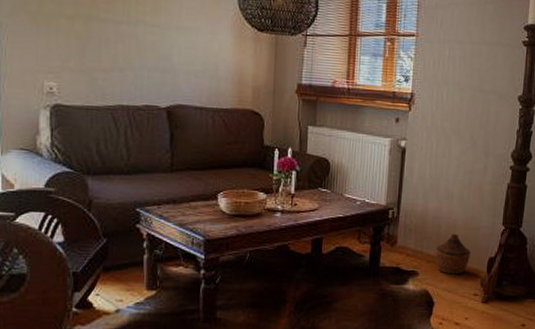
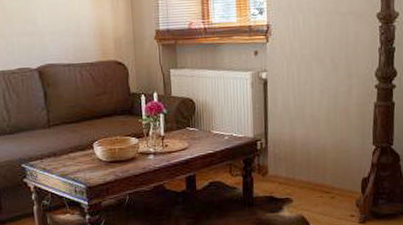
woven basket: present [435,233,470,273] -> none [307,158,343,198]

